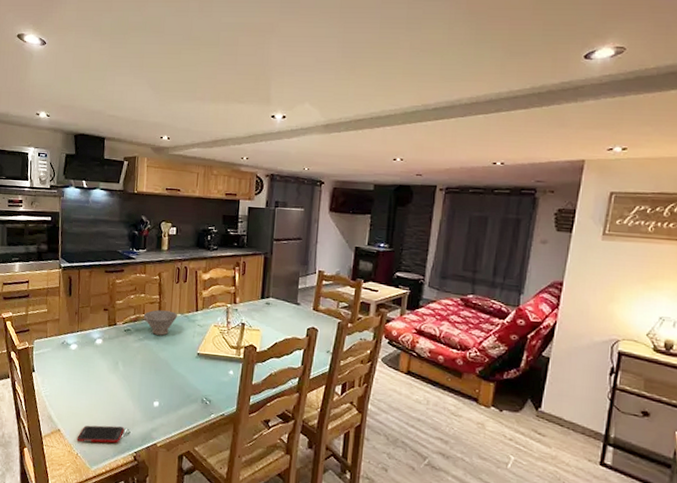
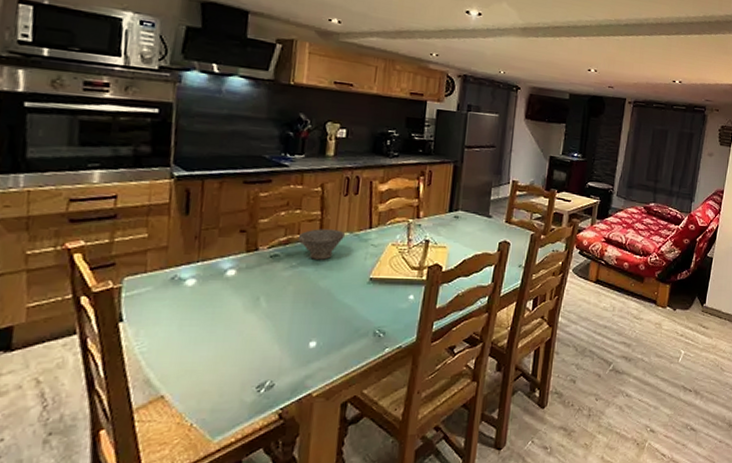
cell phone: present [76,425,124,443] -> none [191,379,266,408]

